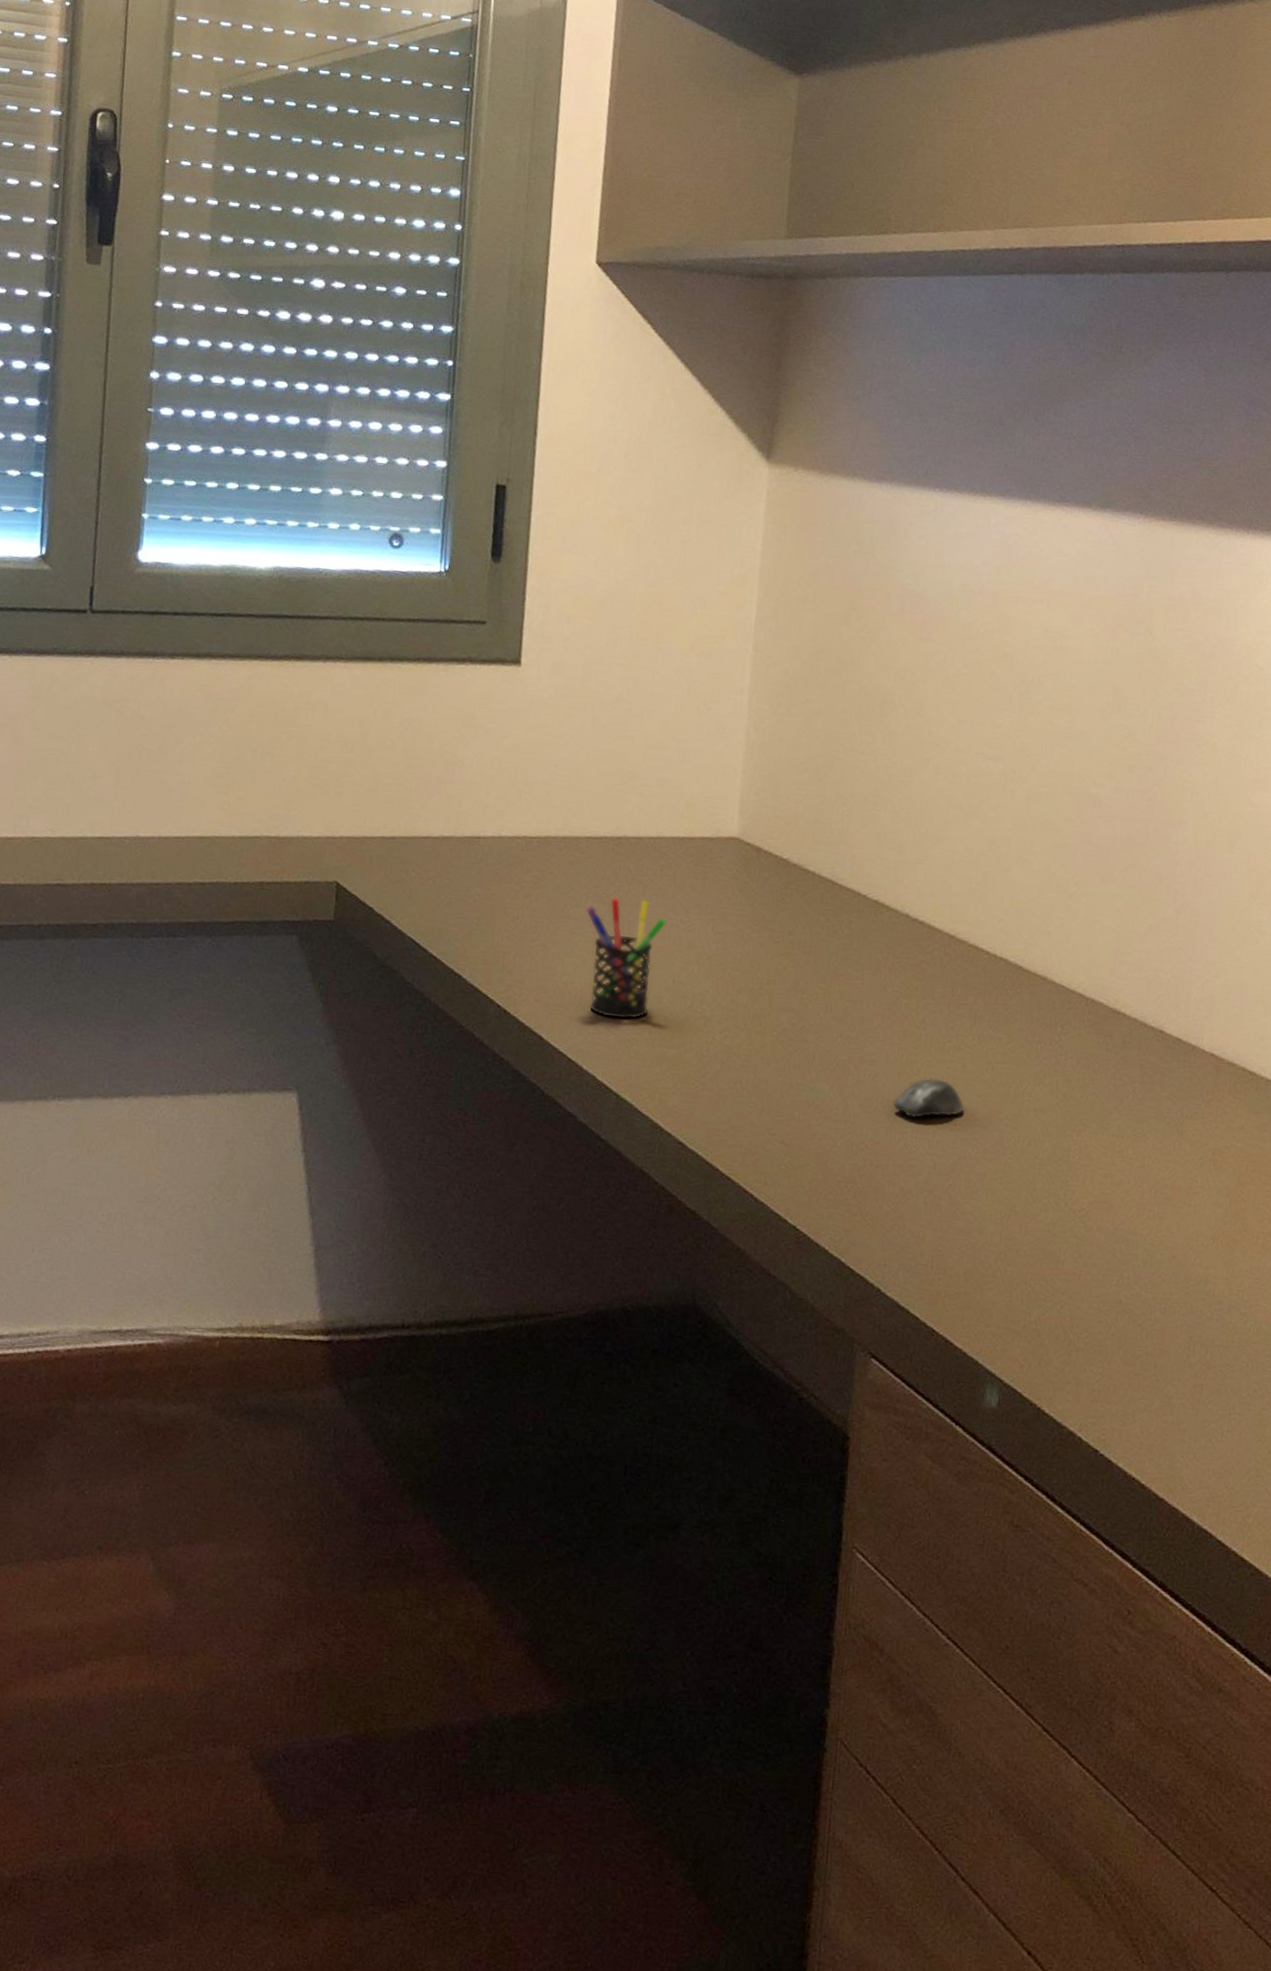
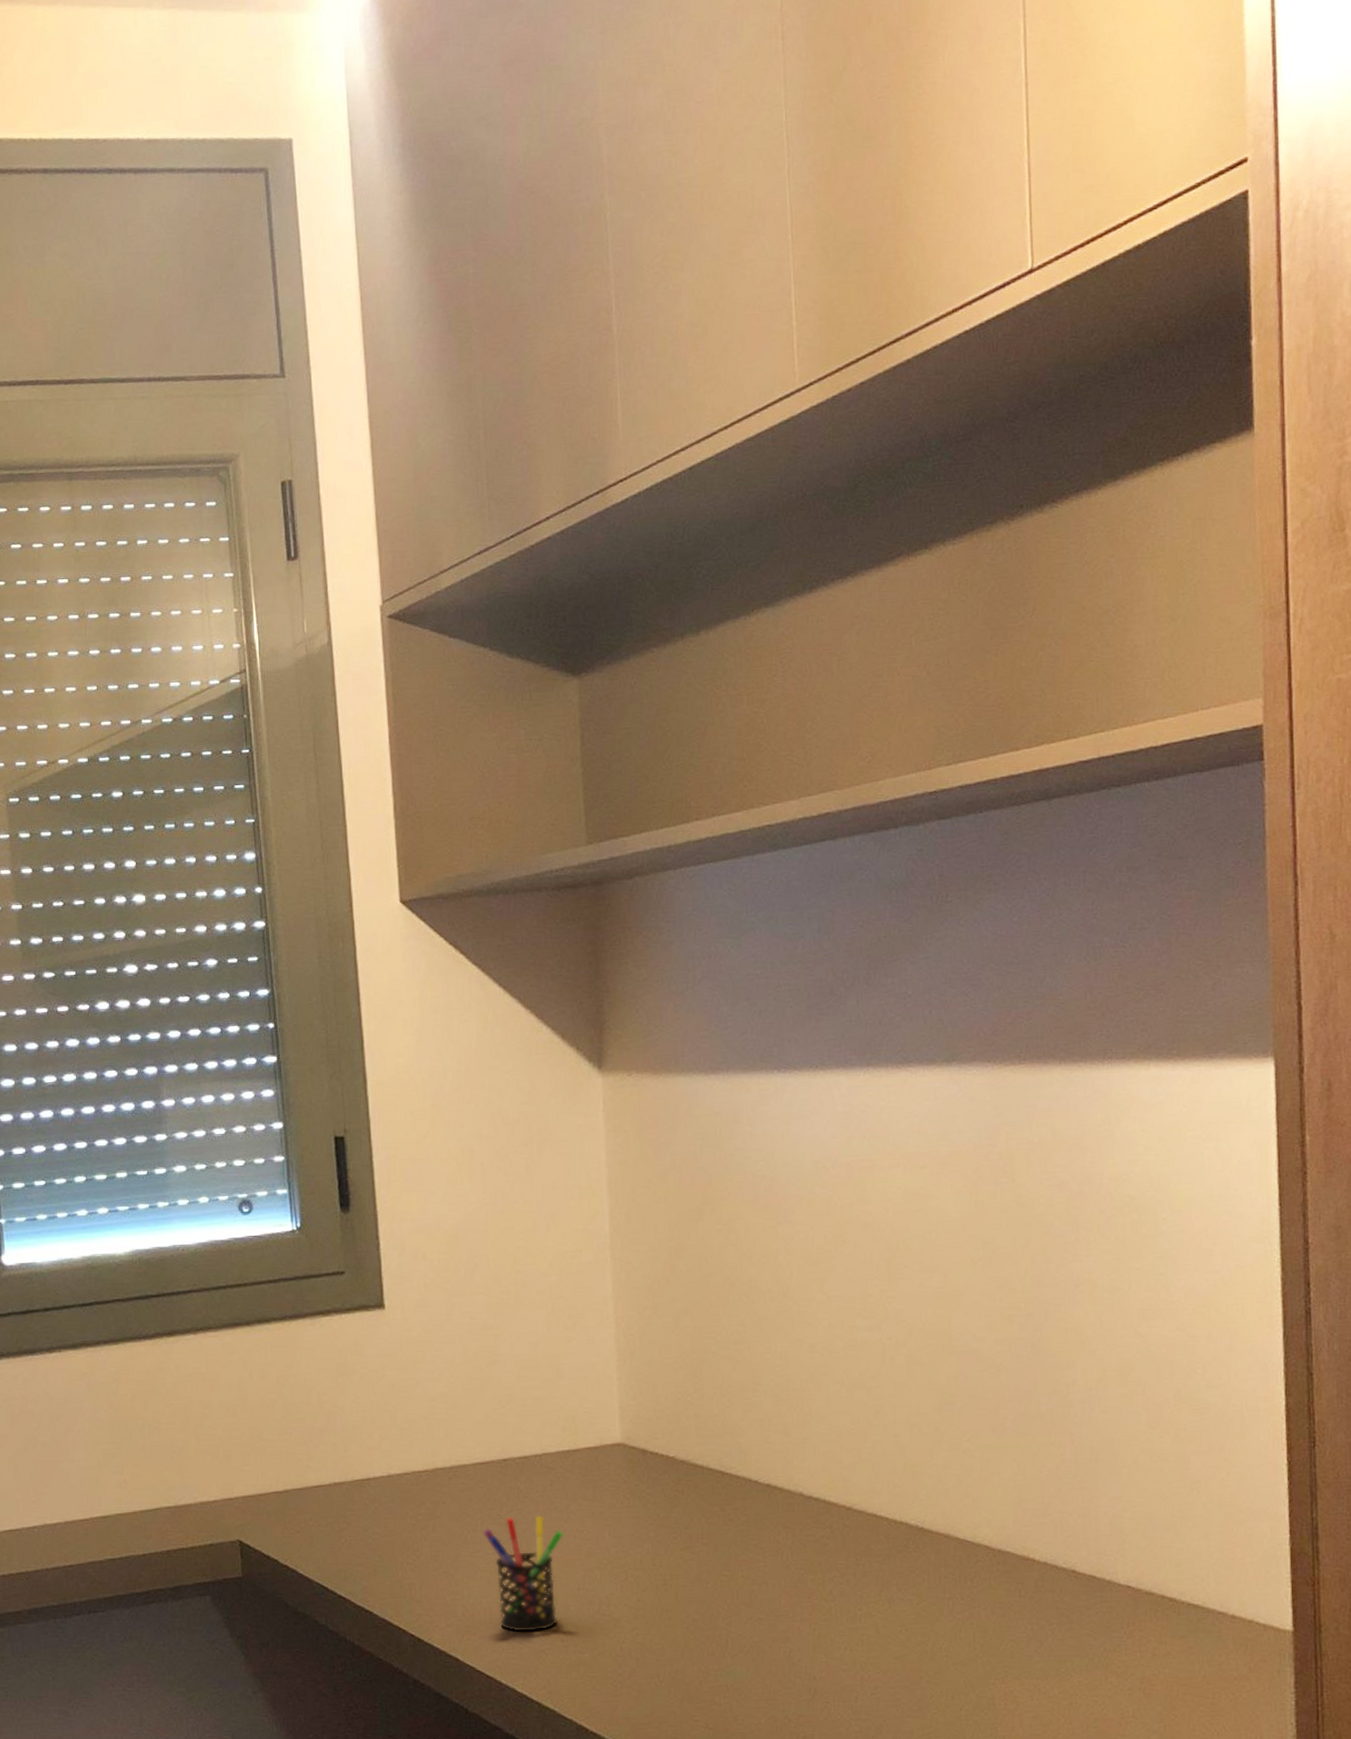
computer mouse: present [893,1078,965,1119] -> none [811,1647,883,1688]

